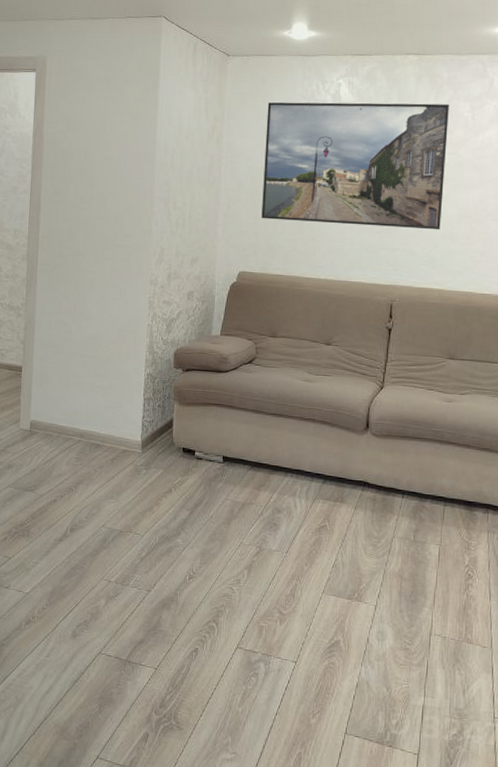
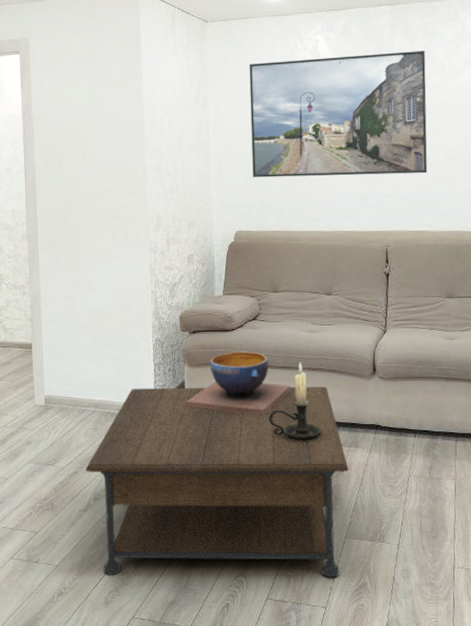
coffee table: none [65,421,333,633] -> present [85,386,349,578]
decorative bowl: none [172,394,281,461] -> present [186,351,291,415]
candle holder: none [255,410,310,492] -> present [268,362,323,441]

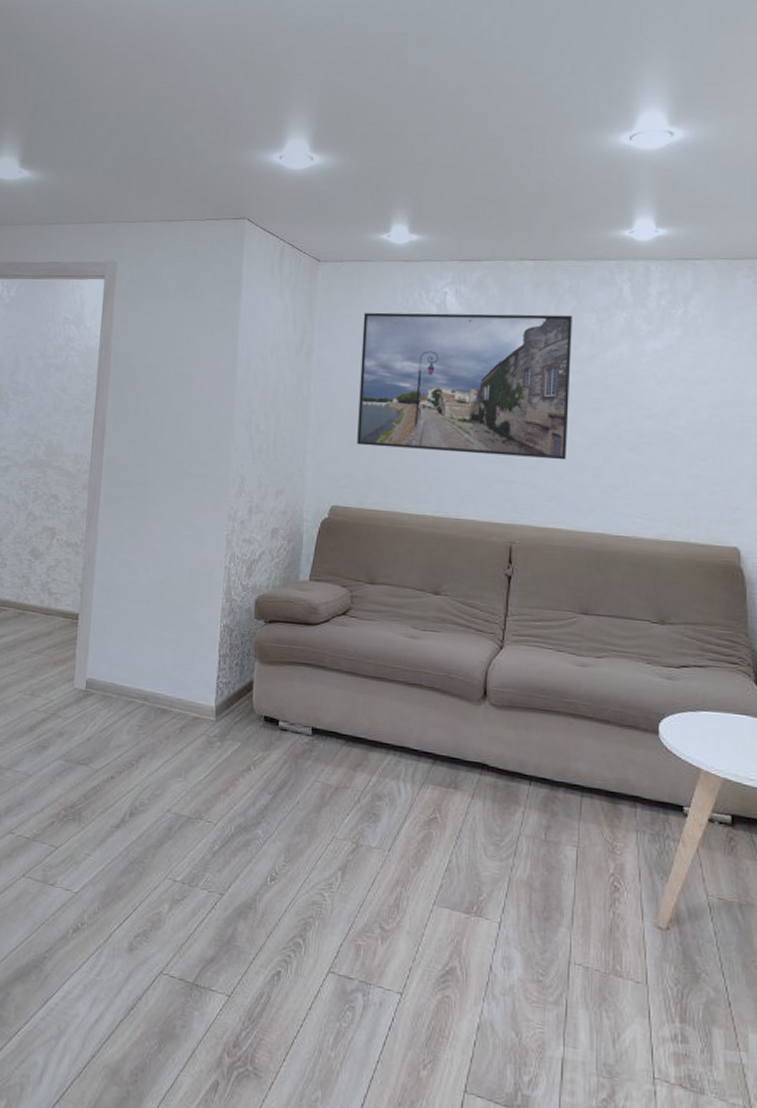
coffee table: present [85,386,349,578] -> none [124,681,445,956]
decorative bowl: present [186,351,291,415] -> none [252,651,382,734]
candle holder: present [268,362,323,441] -> none [350,673,416,774]

